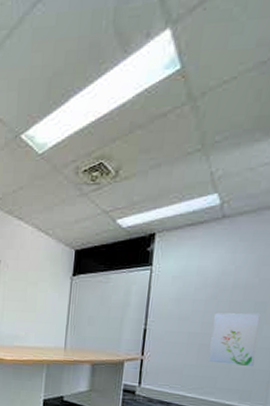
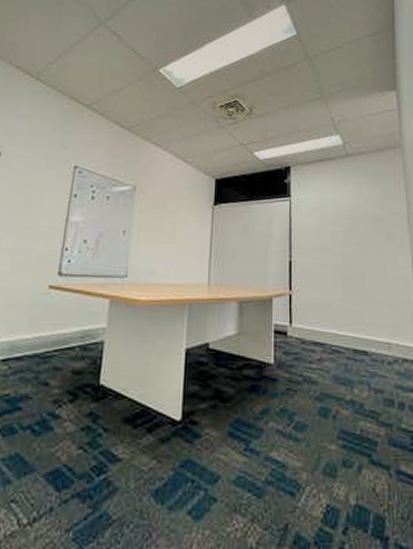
wall art: present [208,312,261,367] -> none [353,244,395,299]

